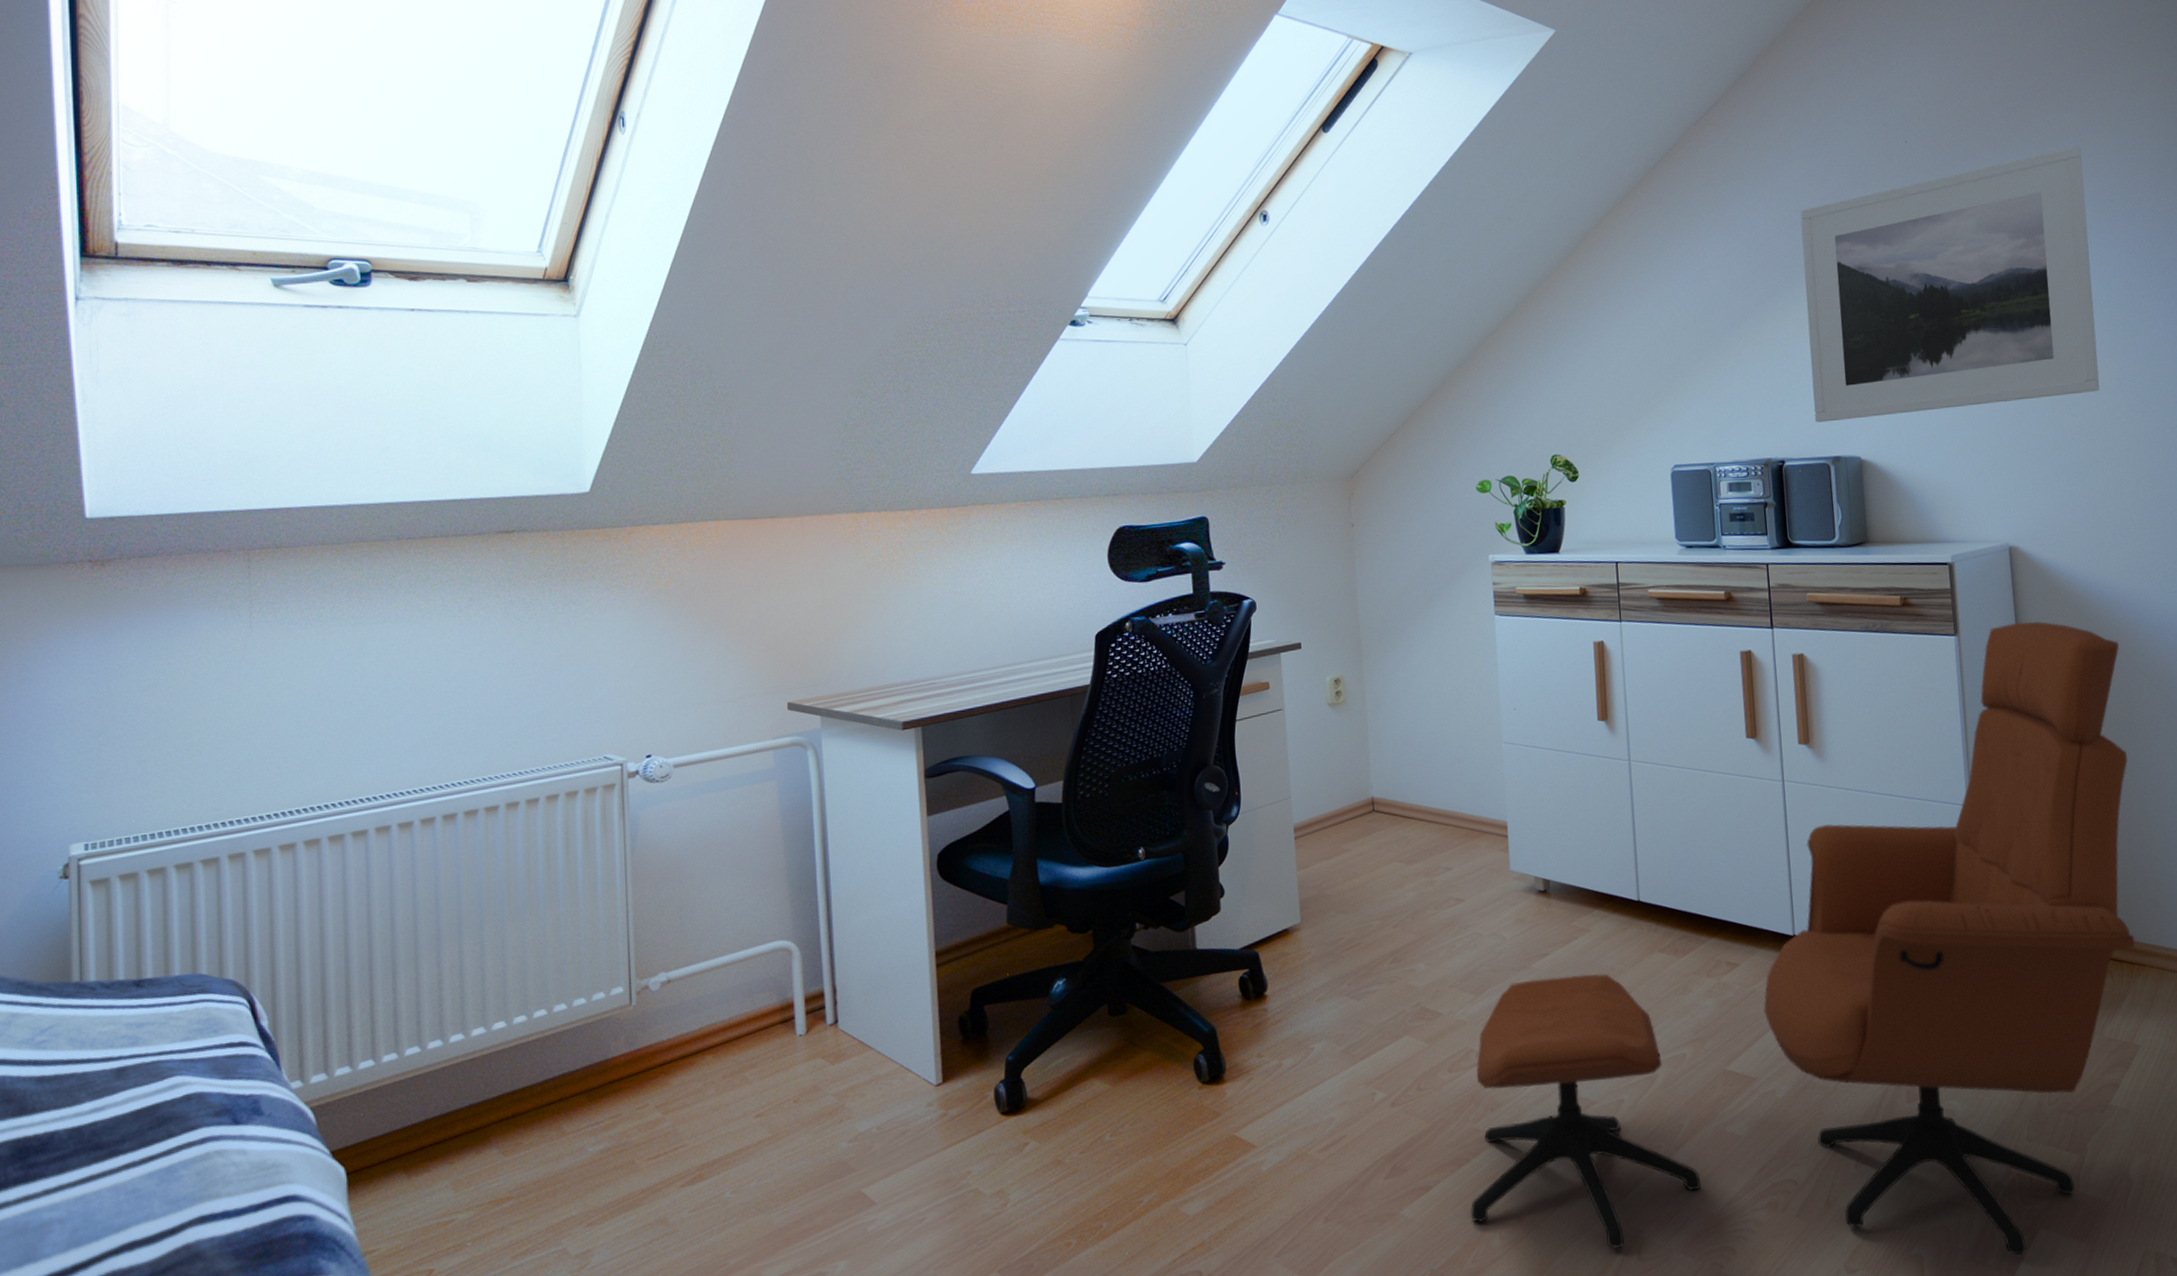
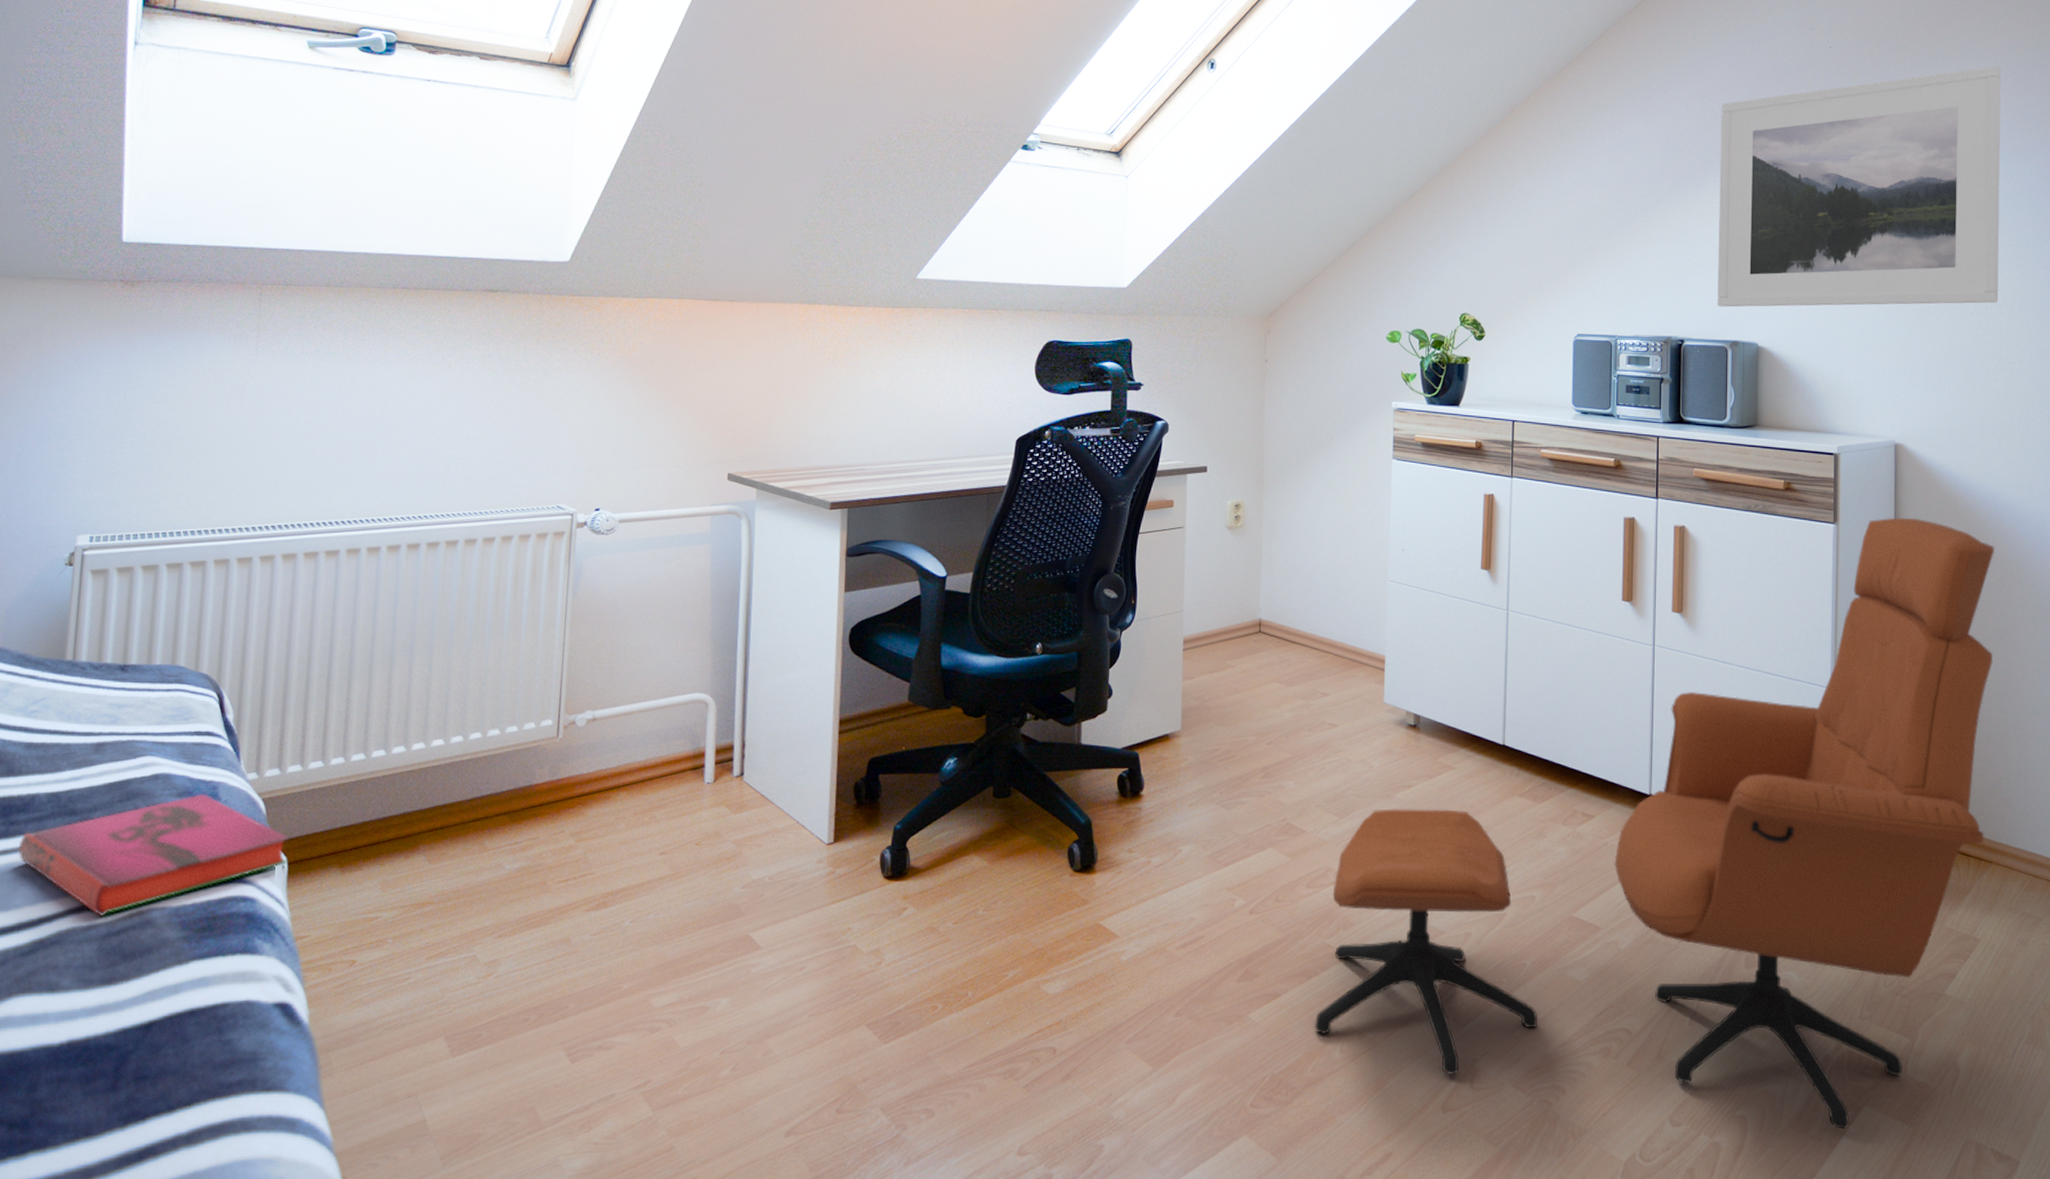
hardback book: none [40,1108,346,1256] -> present [18,793,289,916]

